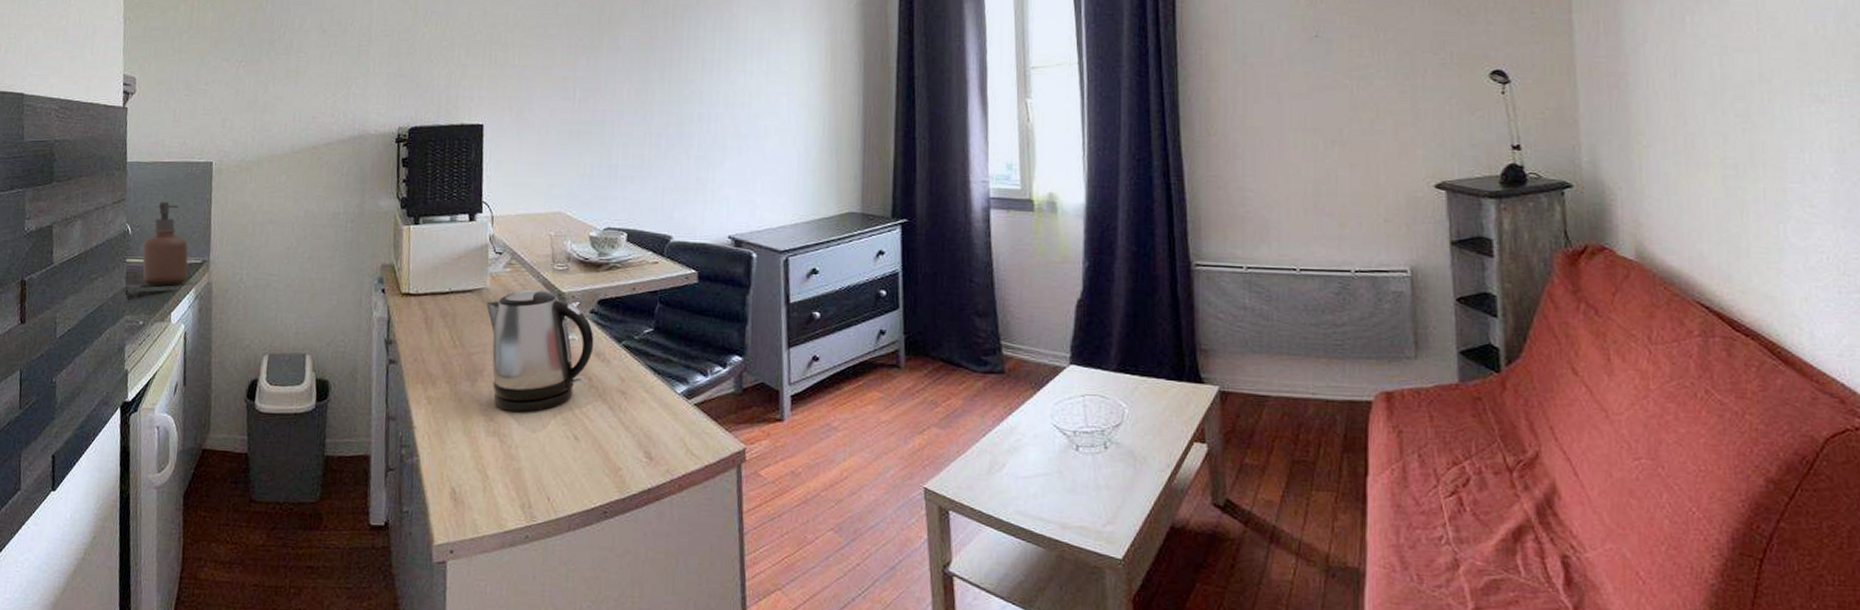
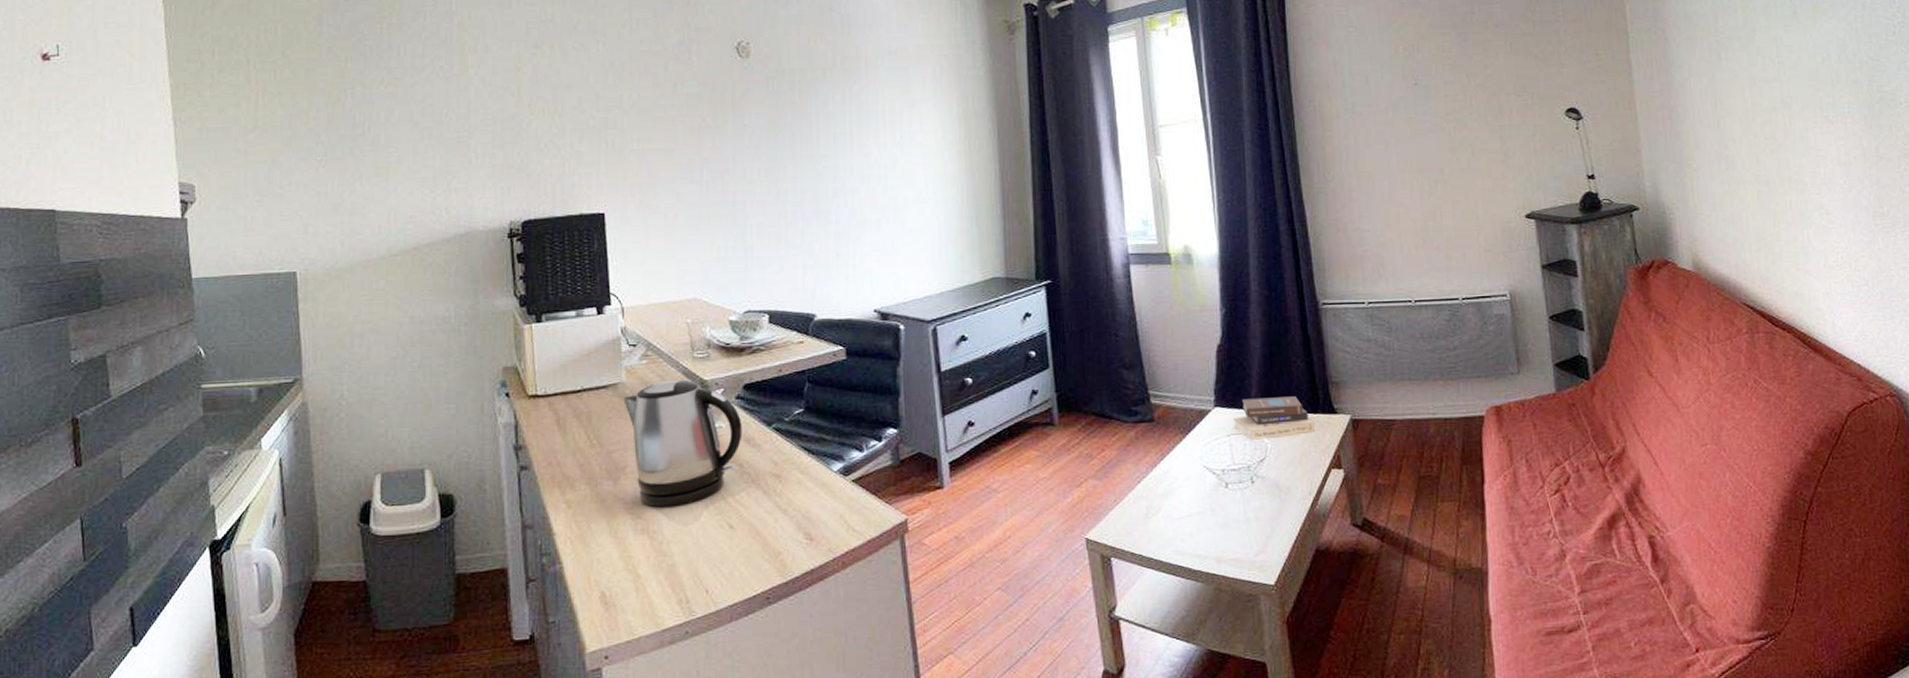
soap dispenser: present [142,202,189,287] -> none [219,319,278,412]
books: none [1088,358,1177,404] -> present [1232,396,1314,441]

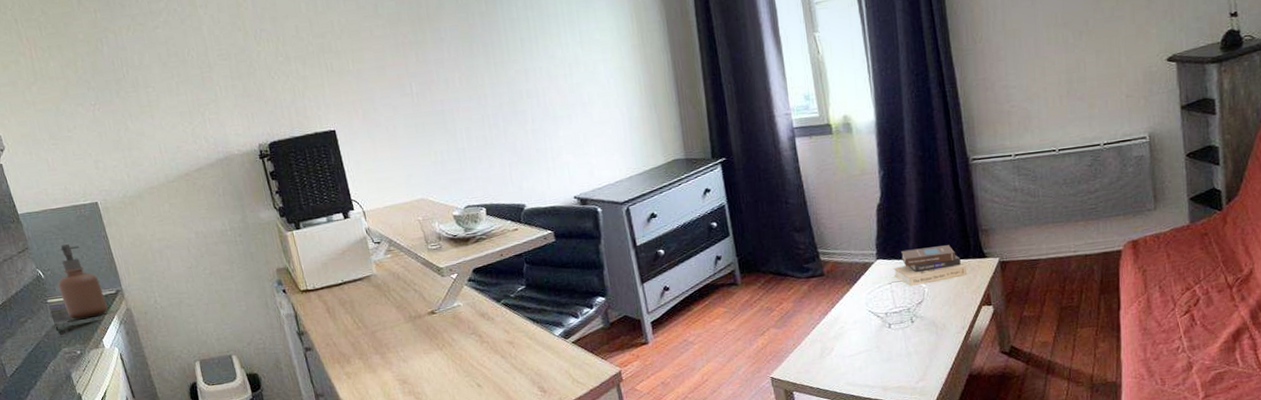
soap dispenser: none [219,319,278,412] -> present [57,244,108,320]
kettle: present [623,379,743,507] -> none [377,268,478,373]

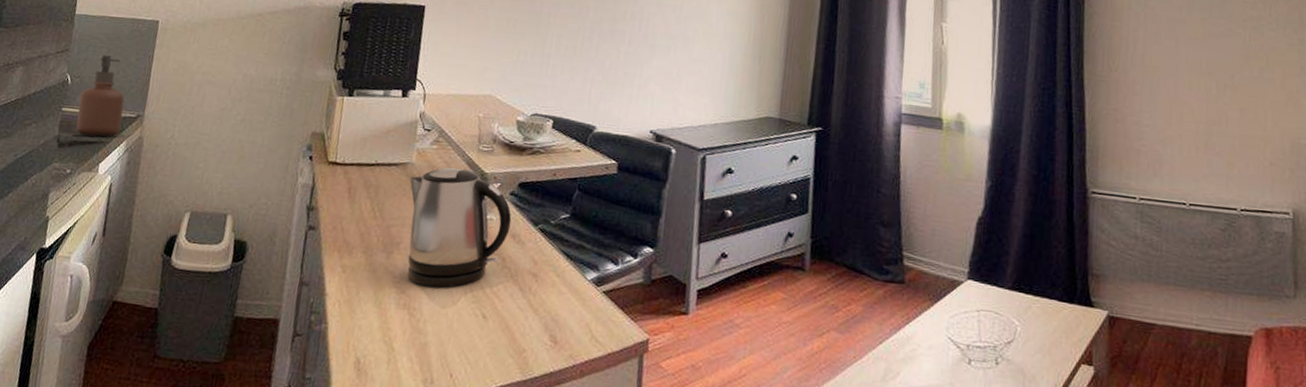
kettle: none [377,268,478,373] -> present [407,167,512,287]
books: present [893,245,966,287] -> none [984,275,1068,323]

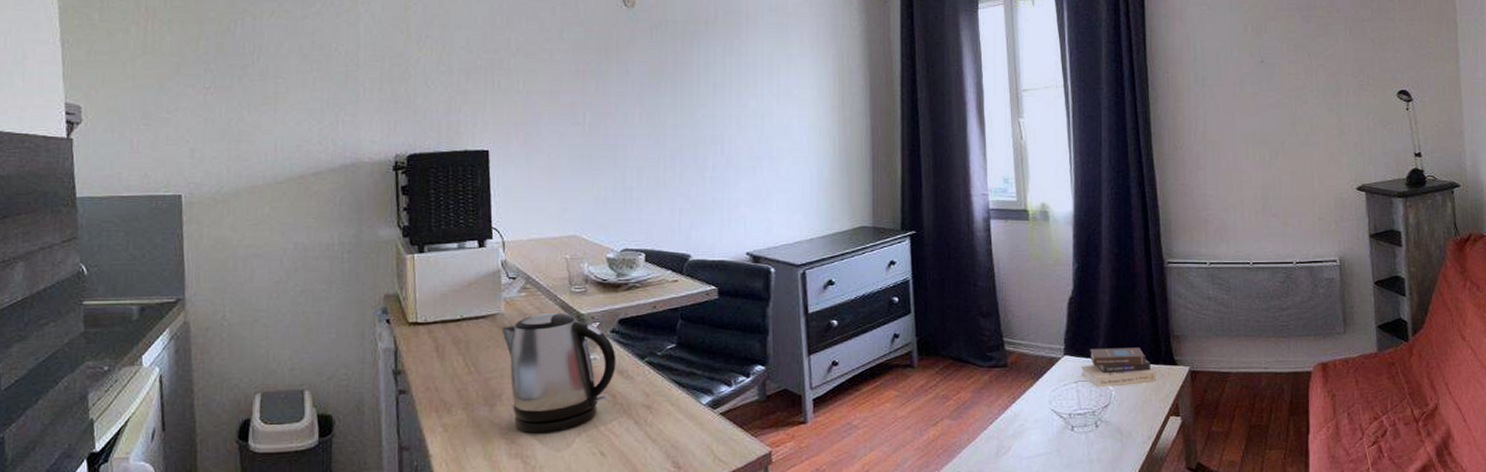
soap dispenser: present [76,55,125,137] -> none [101,239,160,329]
books: none [984,275,1068,323] -> present [1080,348,1156,388]

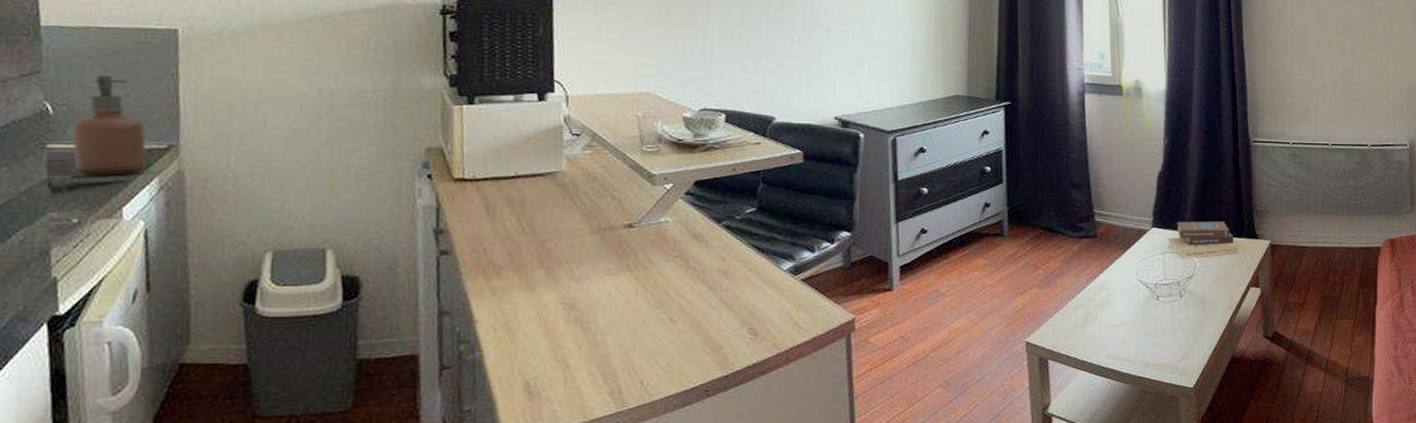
soap dispenser: none [101,239,160,329] -> present [71,75,147,177]
kettle: present [502,312,616,432] -> none [562,172,691,297]

